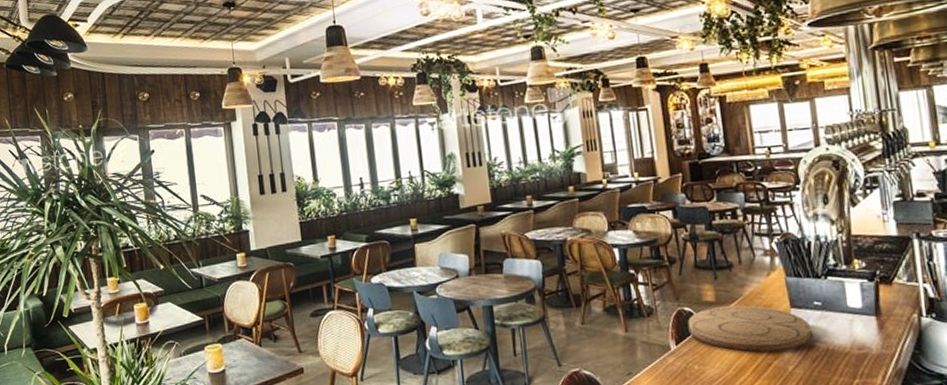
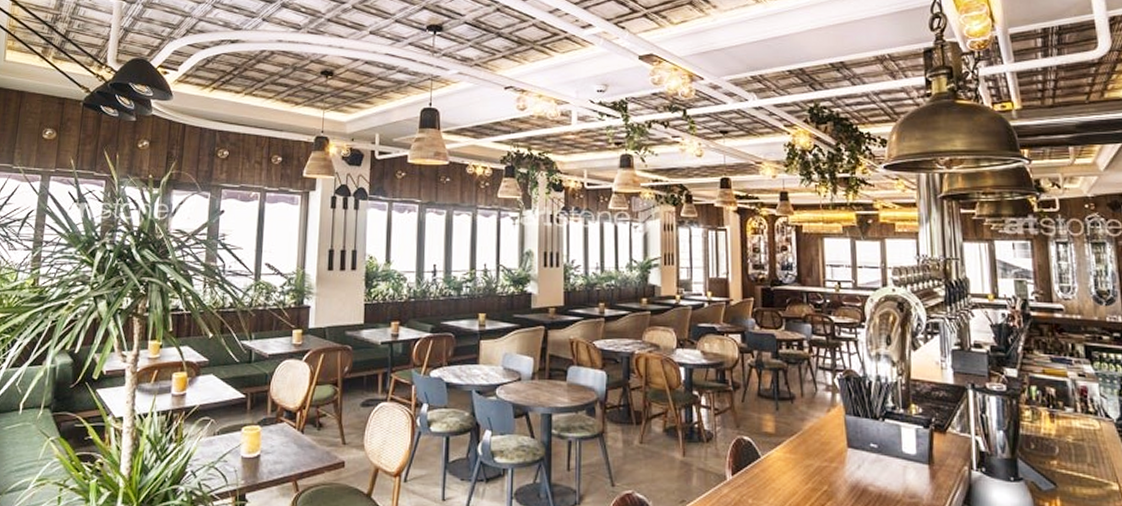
cutting board: present [687,305,813,353] -> none [746,439,866,492]

